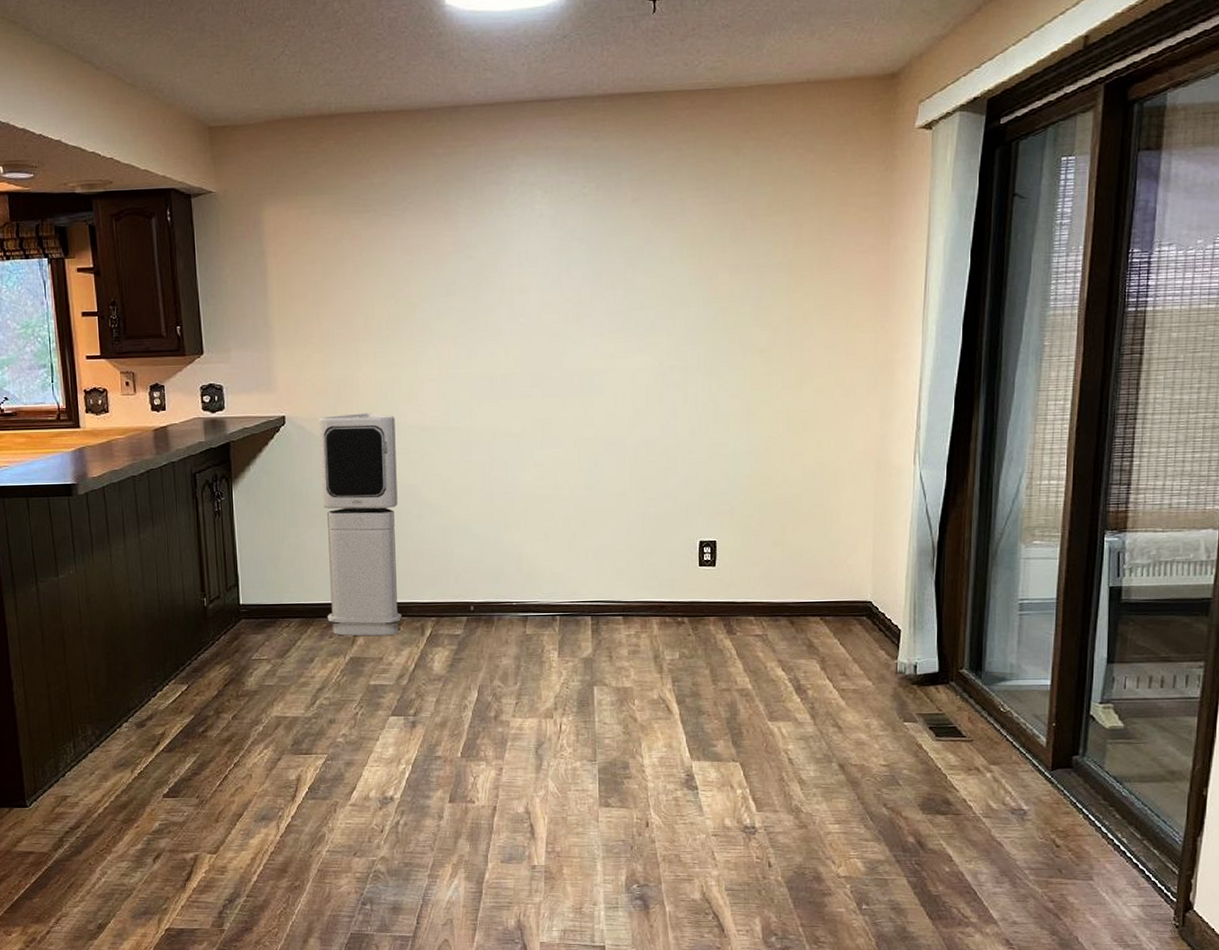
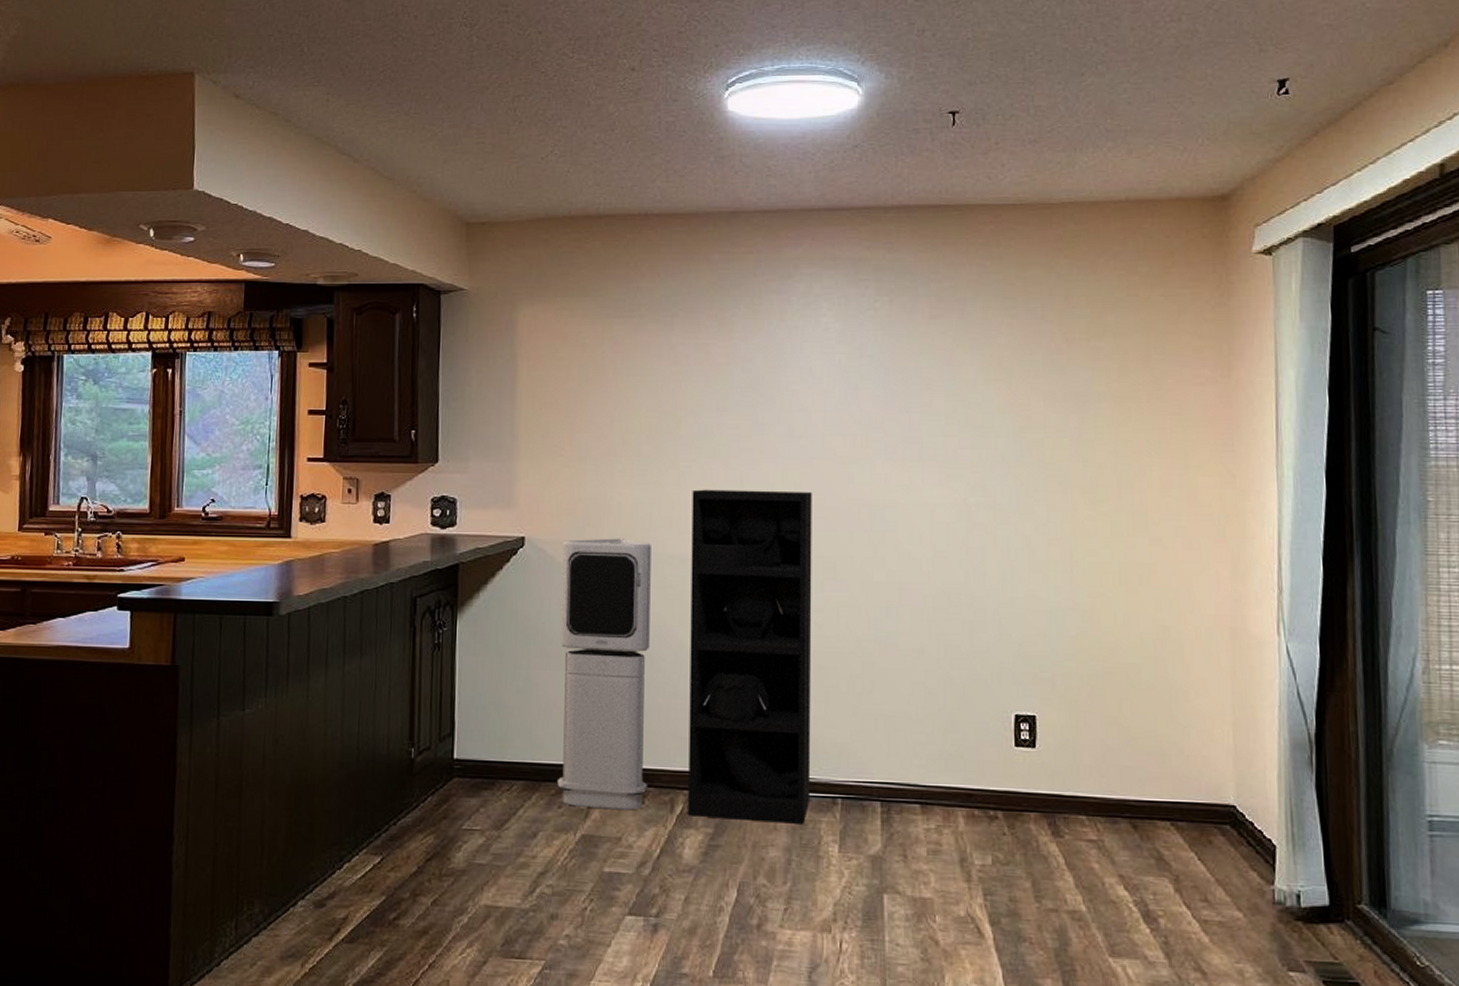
shelving unit: none [428,364,535,638] -> present [688,489,812,824]

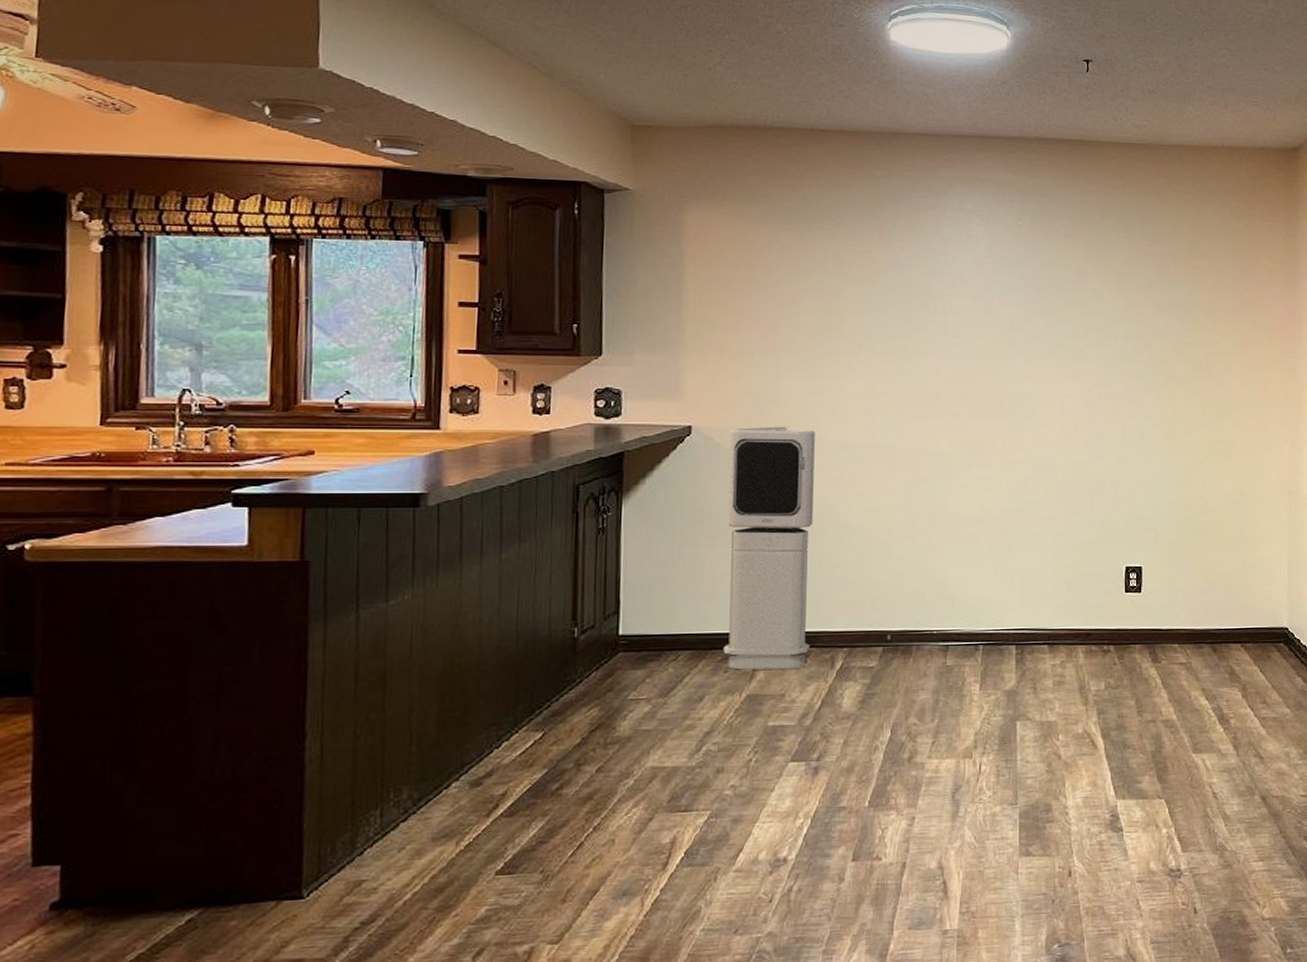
shelving unit: present [688,489,812,824] -> none [847,381,961,670]

